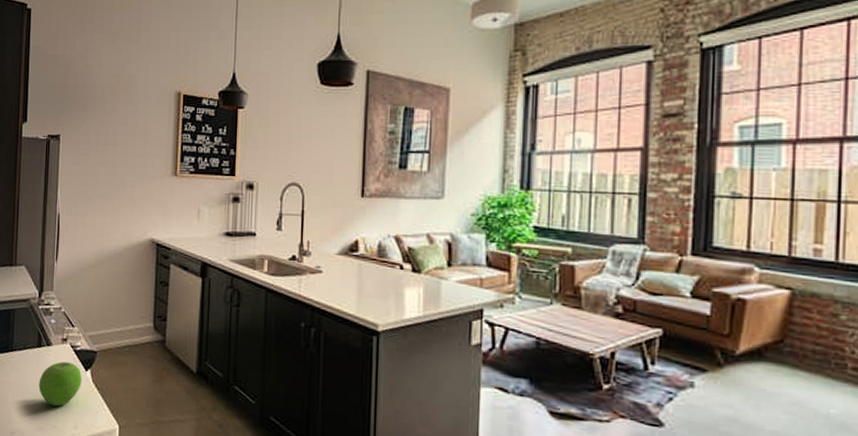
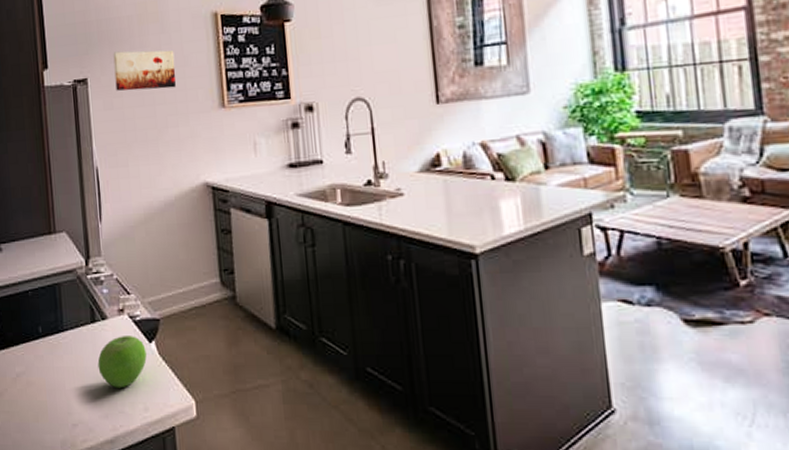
wall art: none [84,115,139,153] -> present [113,50,176,91]

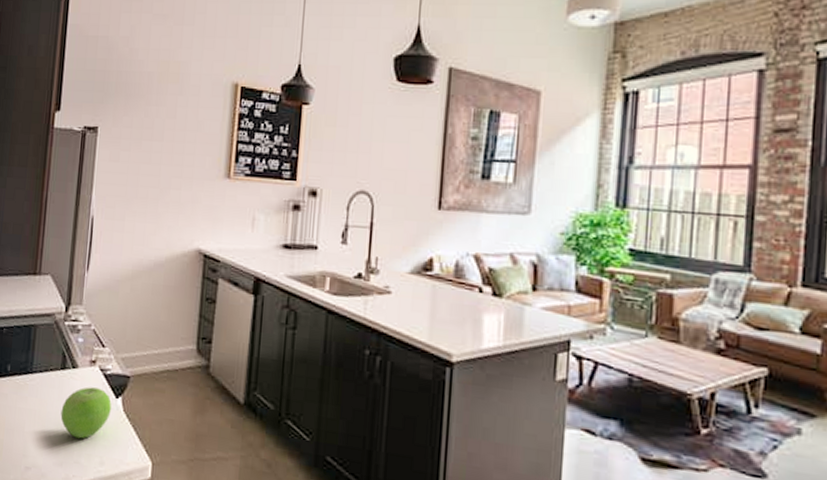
wall art: present [113,50,176,91] -> none [125,105,189,151]

